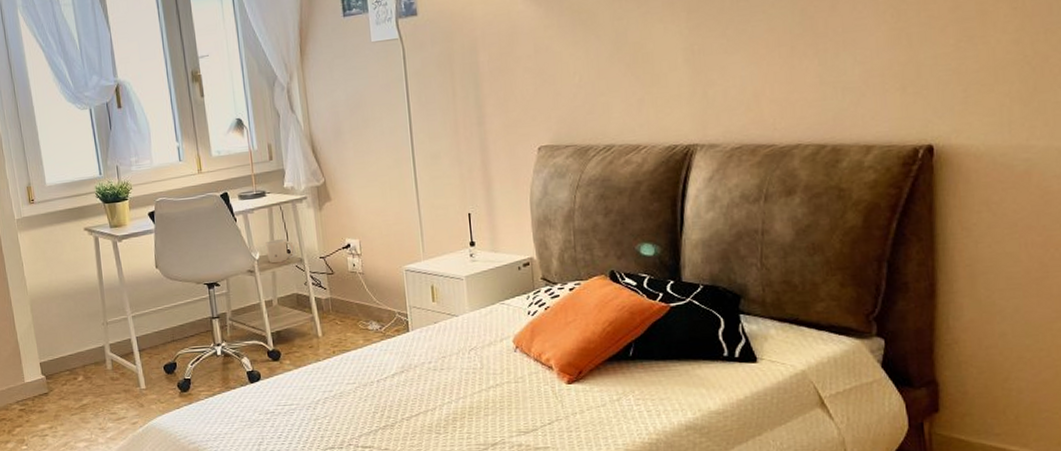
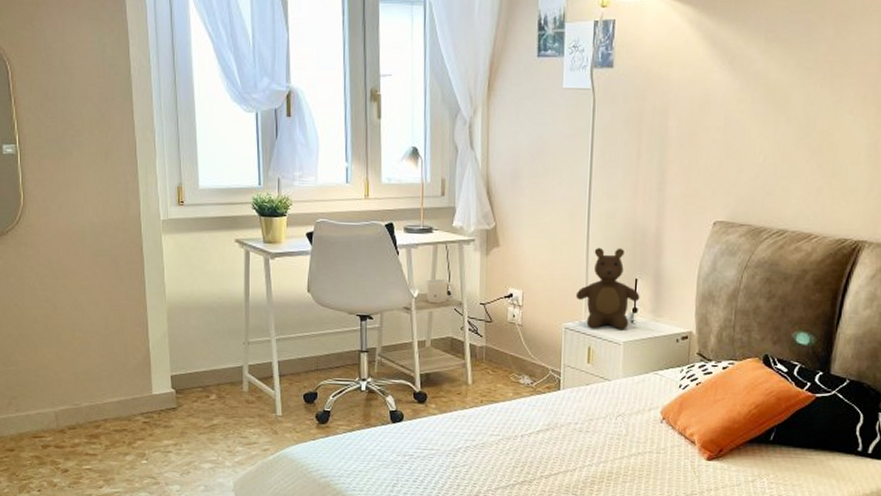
teddy bear: none [411,185,476,268] -> present [575,247,640,330]

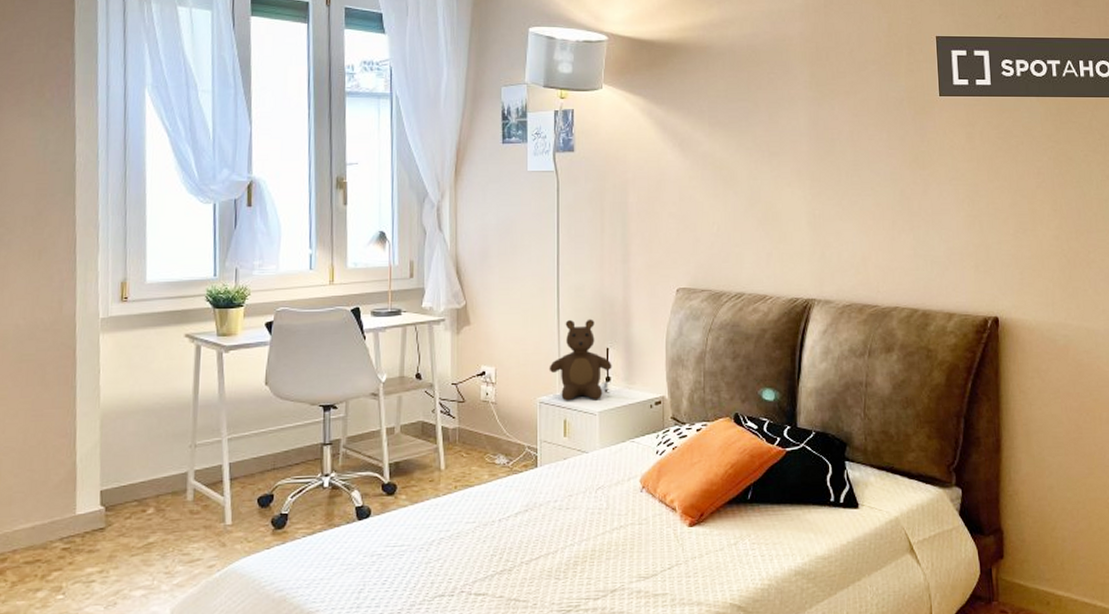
mug: present [426,279,455,304] -> none [394,362,425,388]

